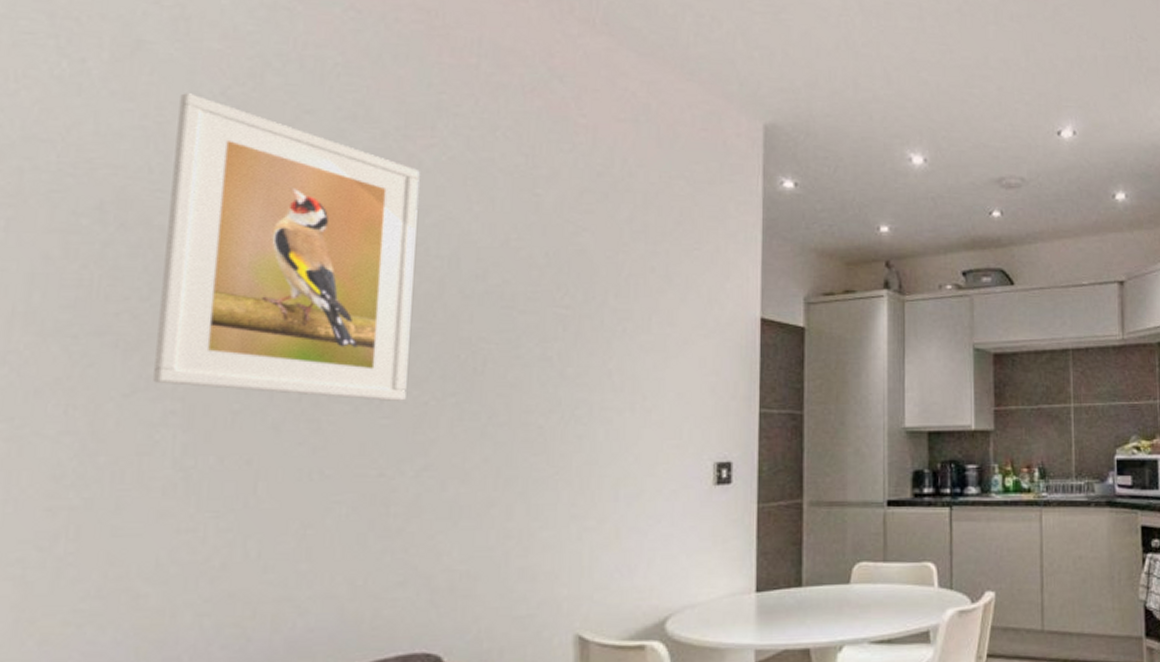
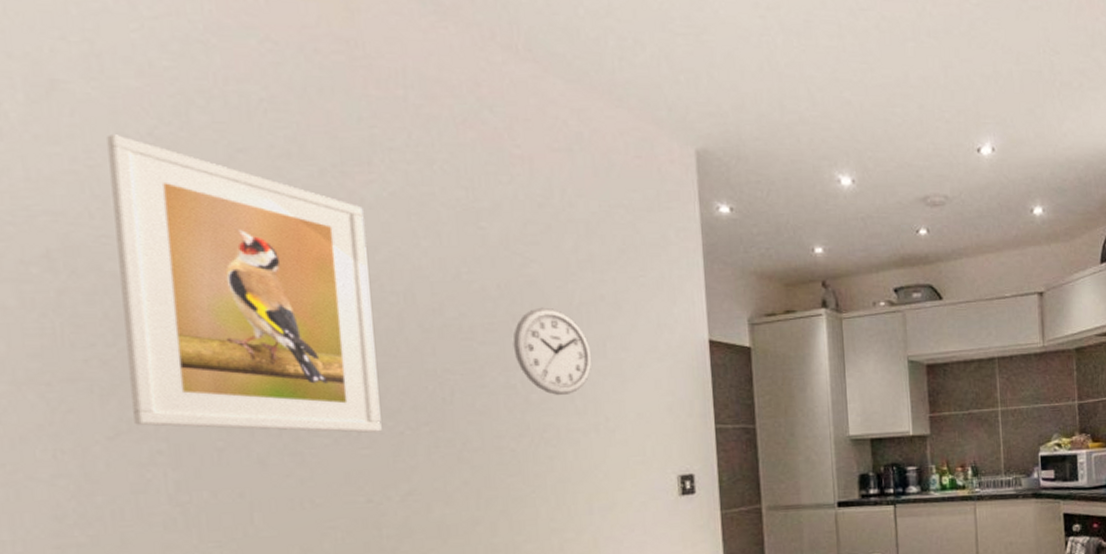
wall clock: none [554,277,635,370] -> present [513,307,592,395]

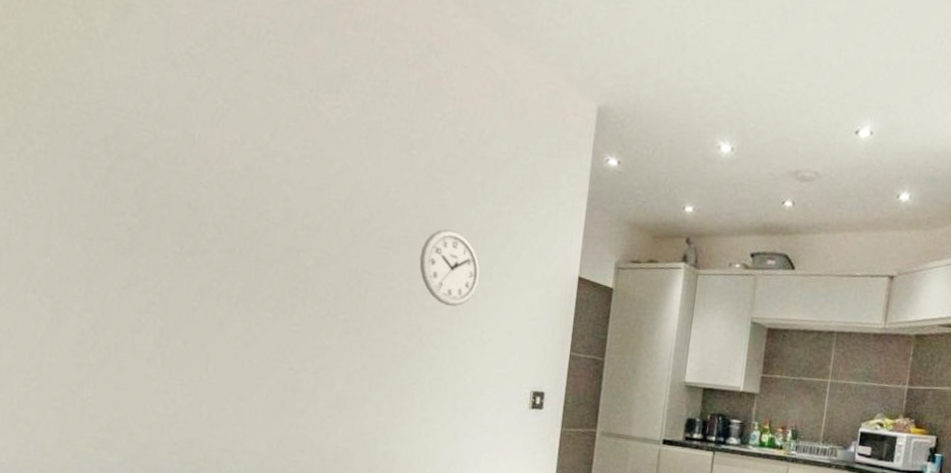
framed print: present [107,134,382,433] -> none [140,50,326,314]

